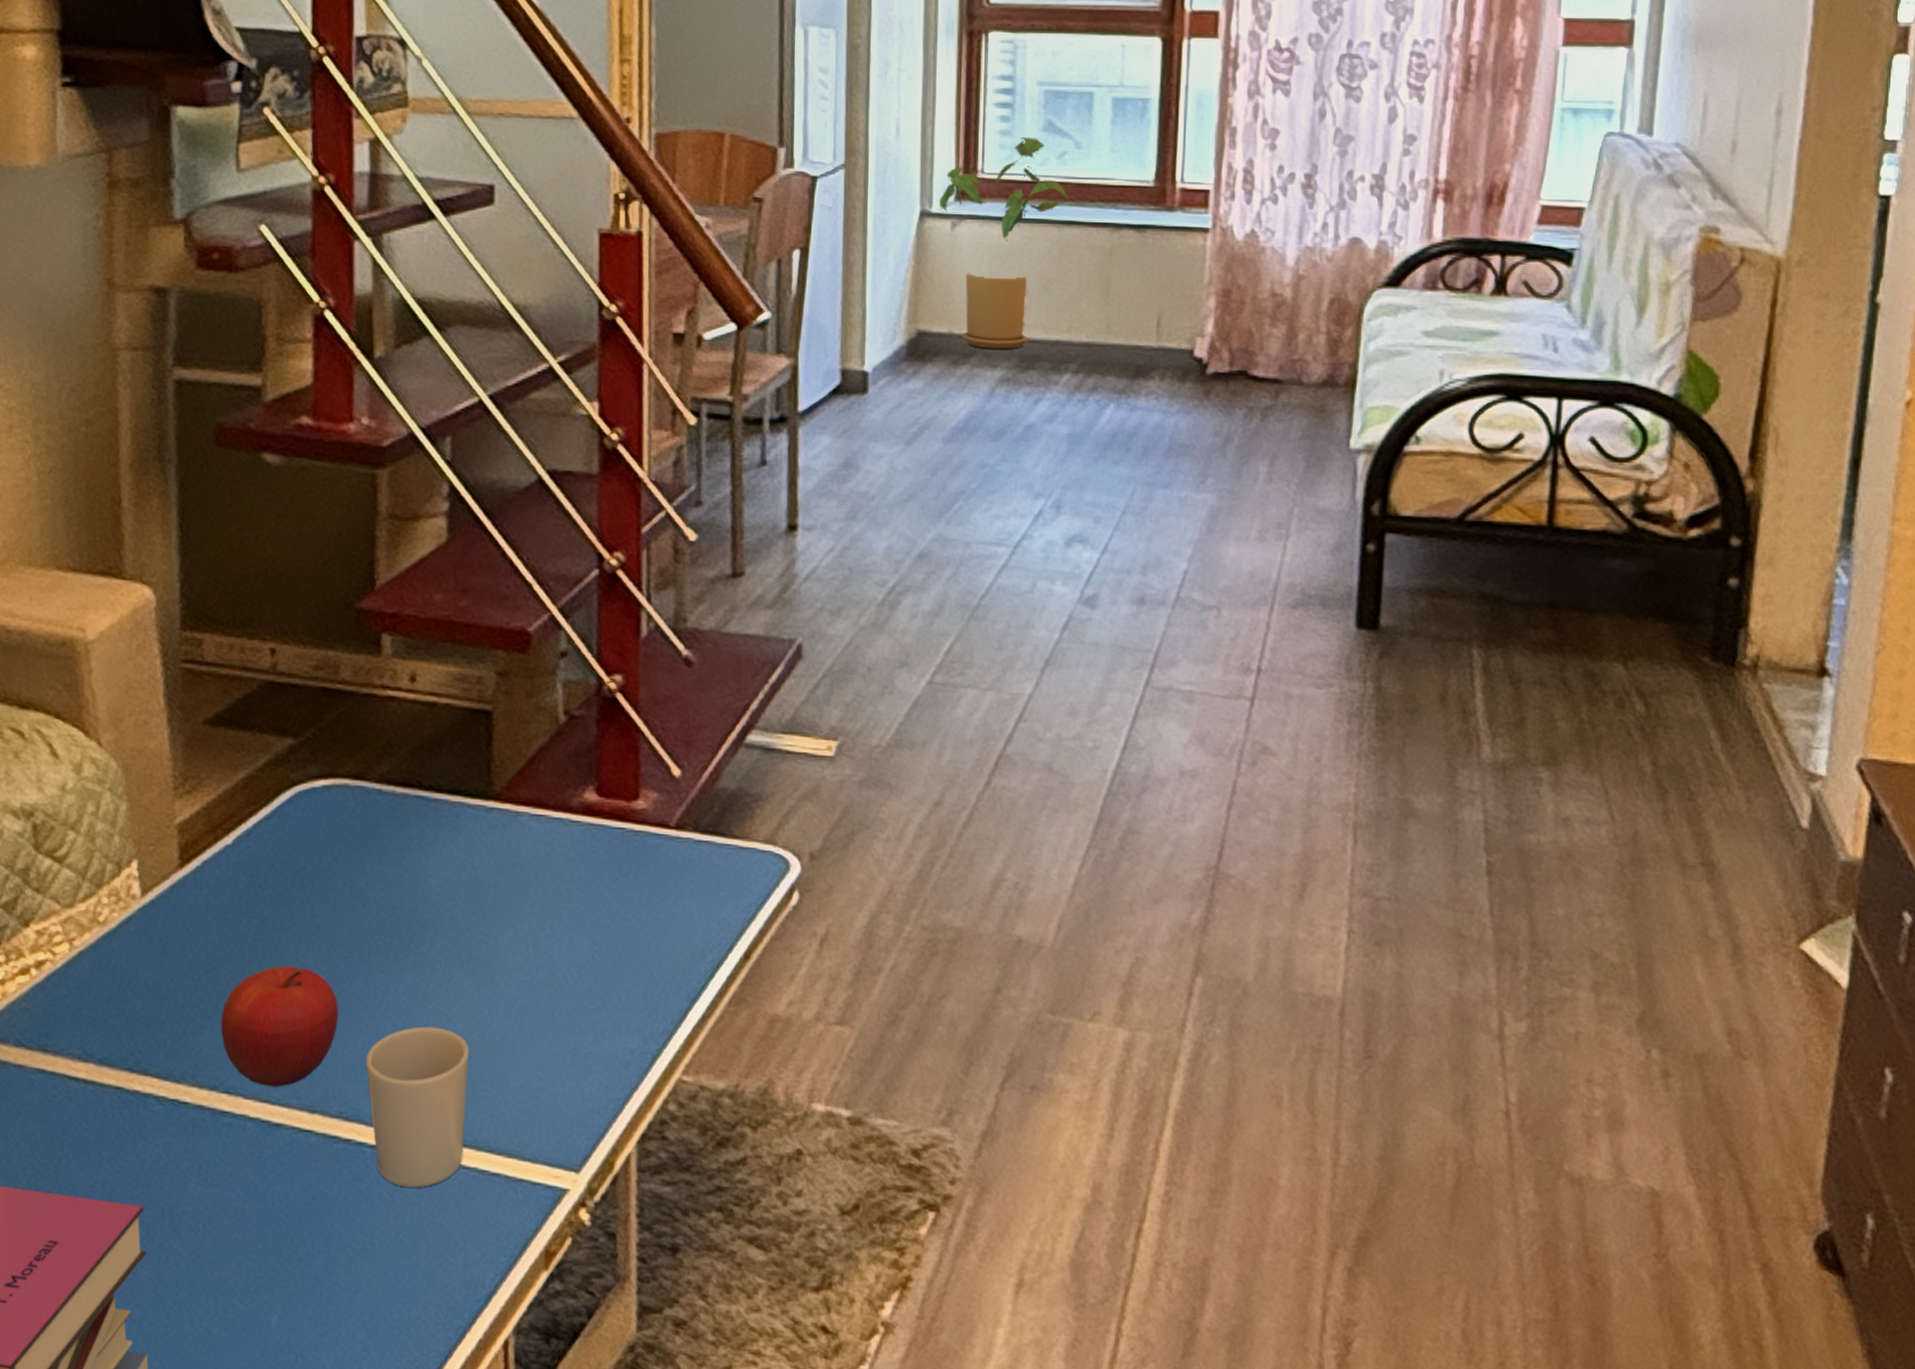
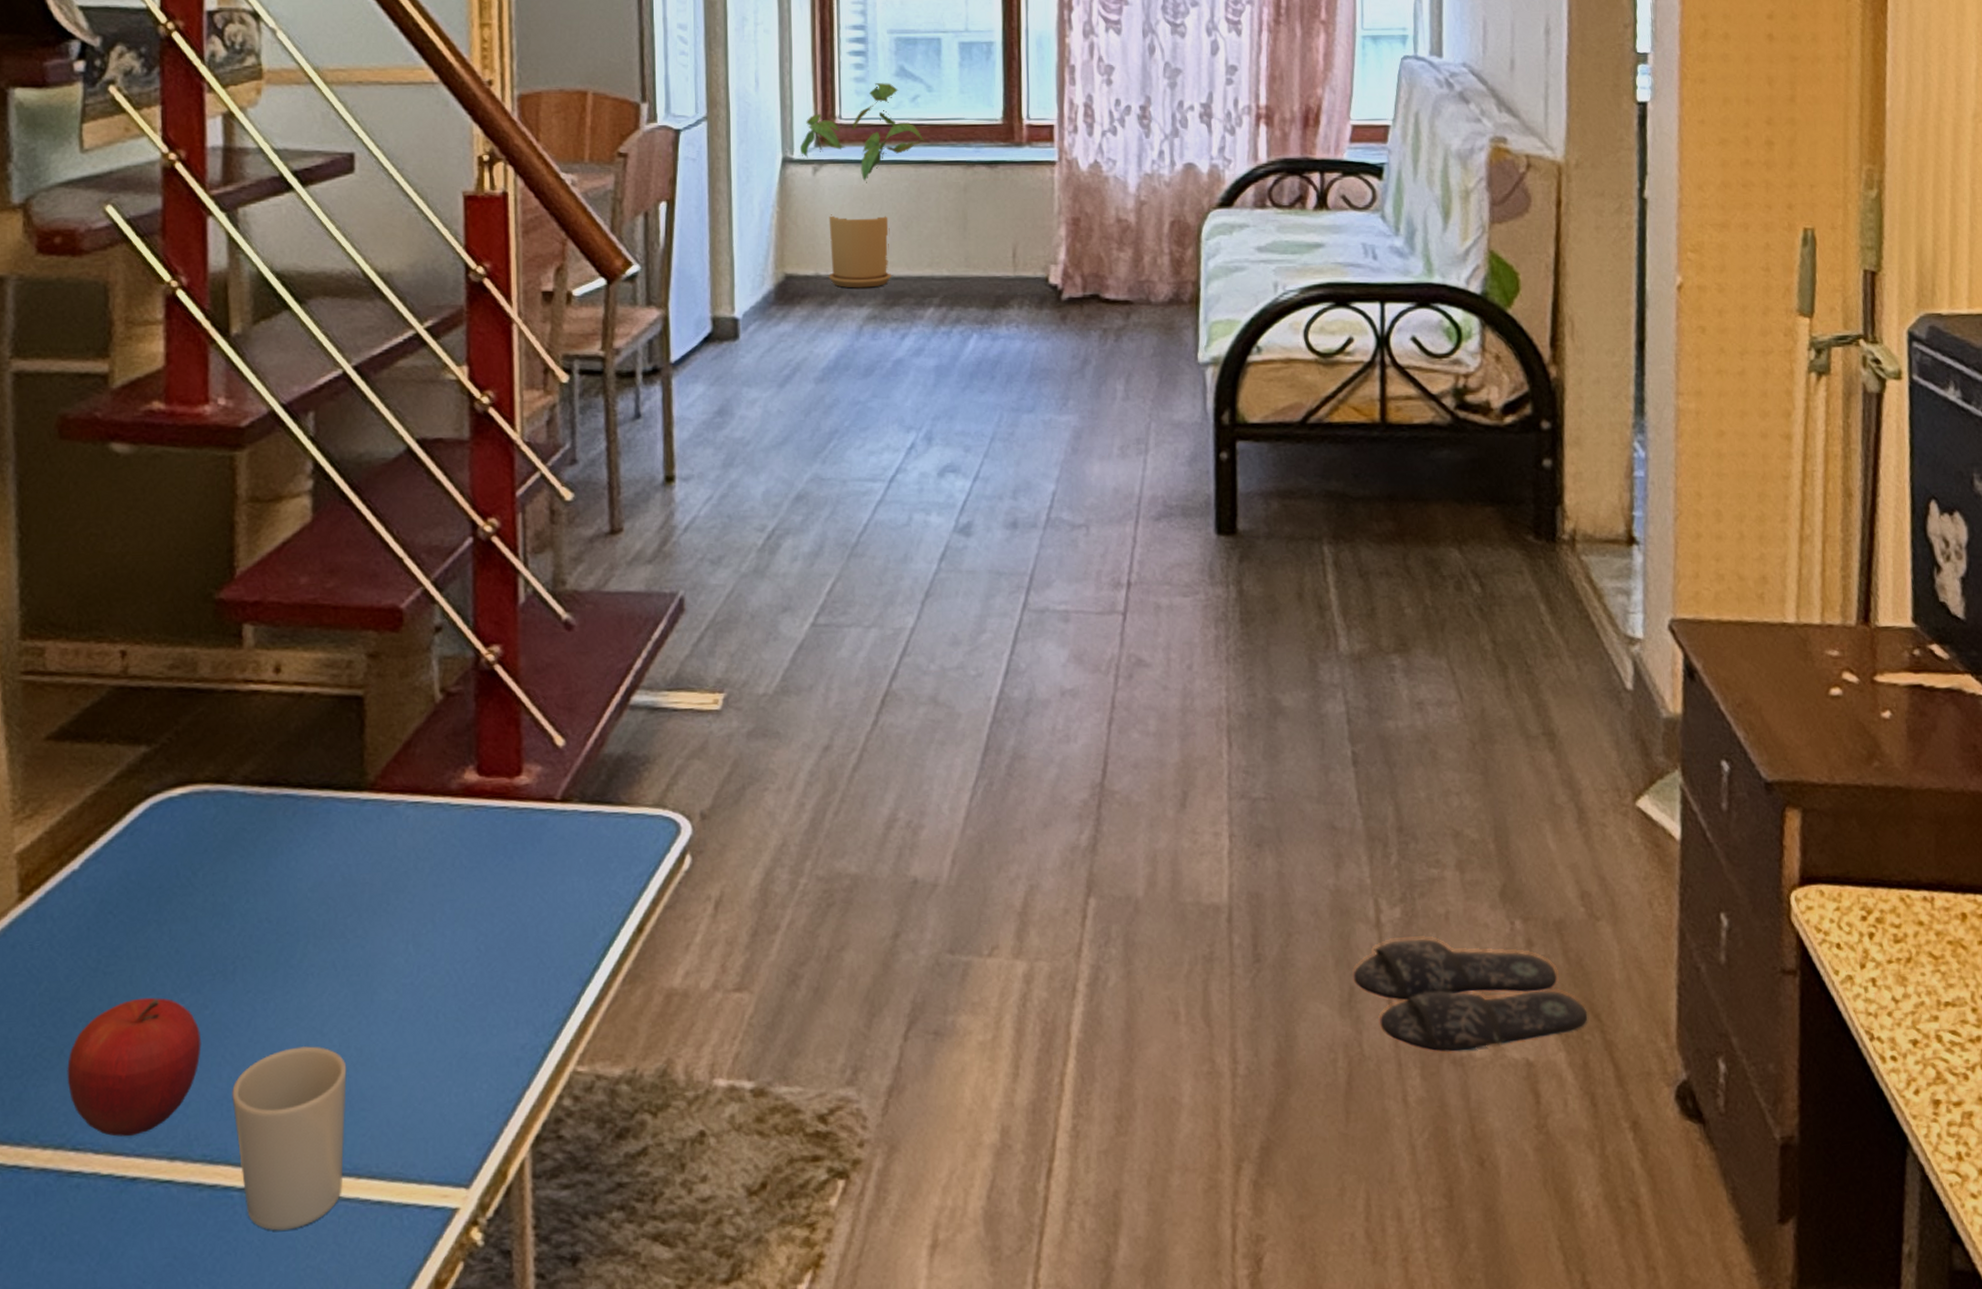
slippers: none [1472,1054,1724,1171] -> present [1355,939,1588,1051]

